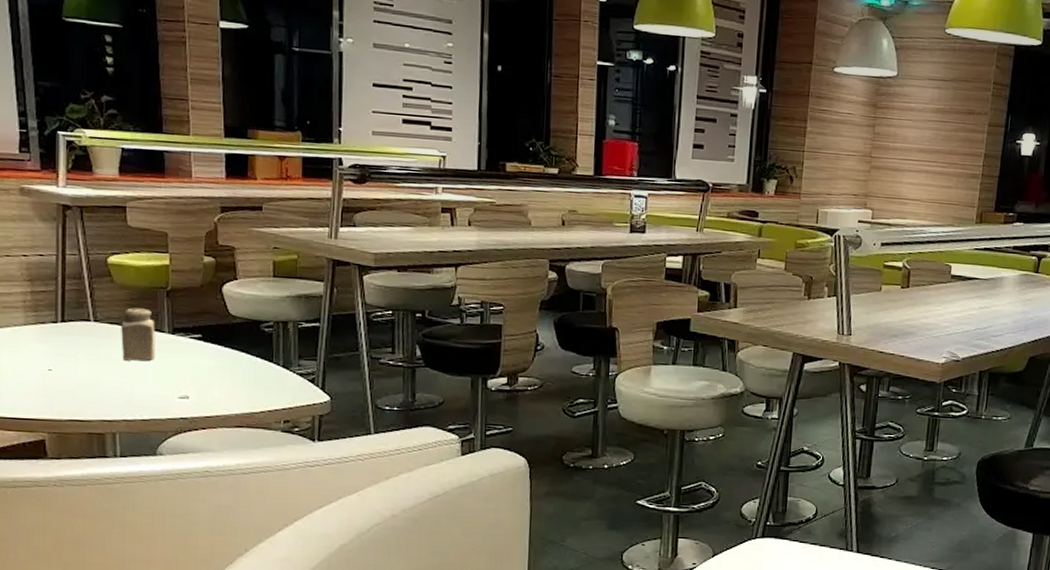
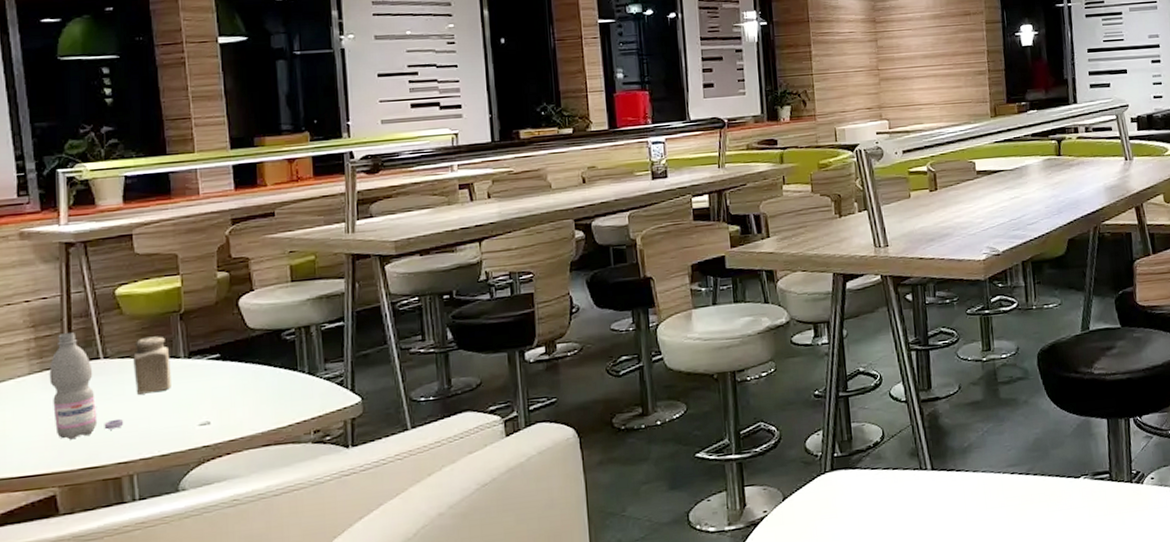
water bottle: none [43,291,110,392] -> present [49,332,124,440]

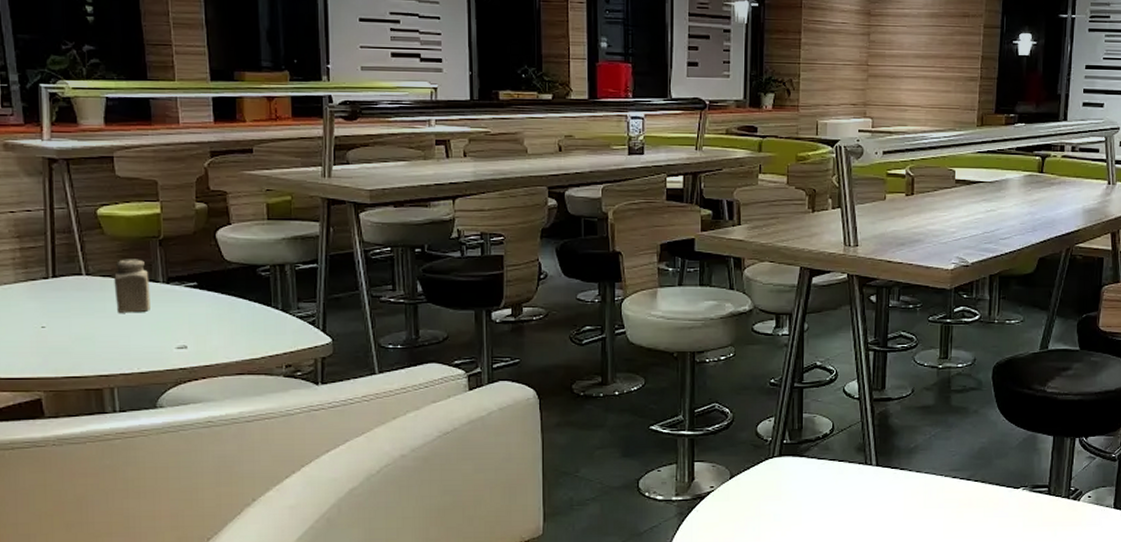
water bottle: present [49,332,124,440] -> none [34,247,106,349]

